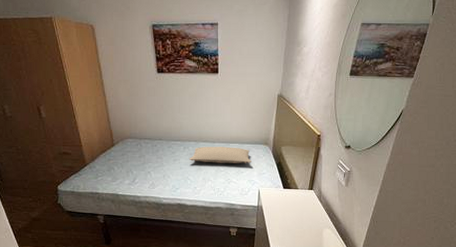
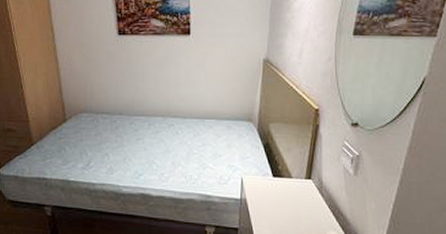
pillow: present [189,147,252,163] -> none [155,123,232,144]

